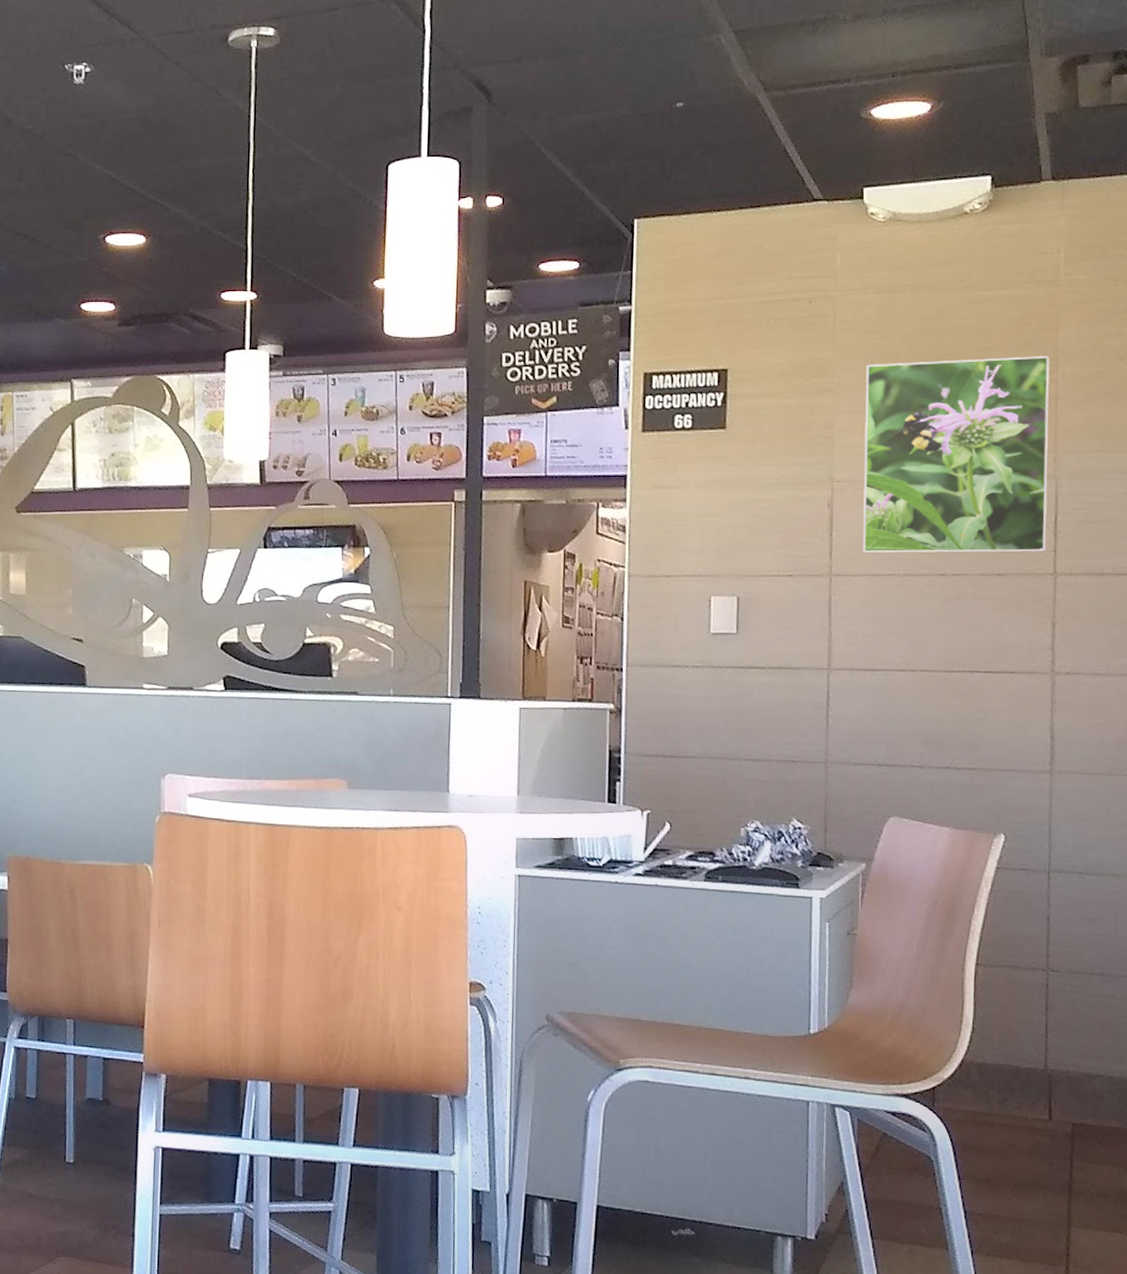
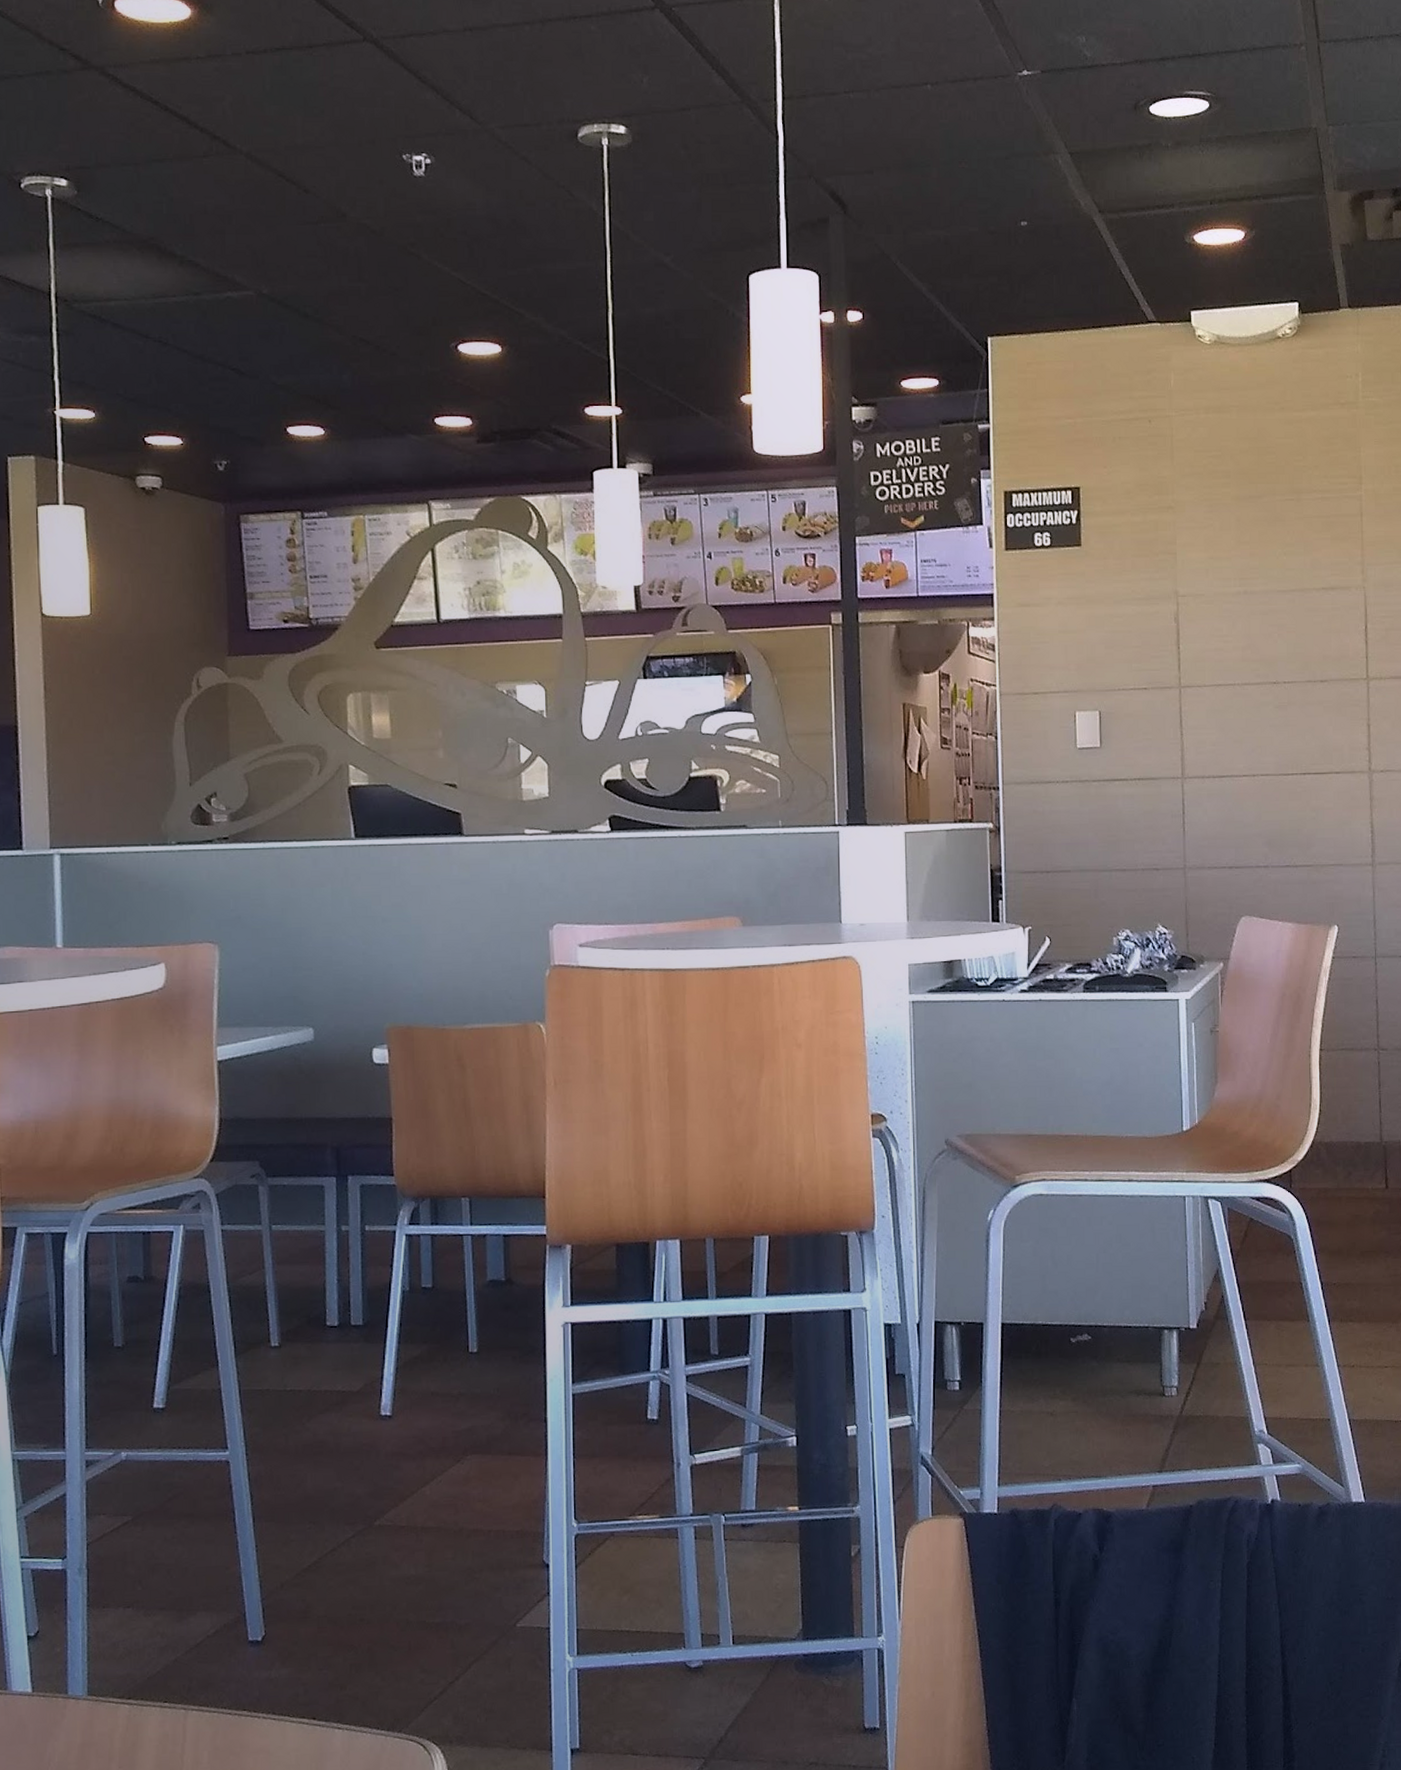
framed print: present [863,356,1050,554] -> none [1201,474,1360,665]

